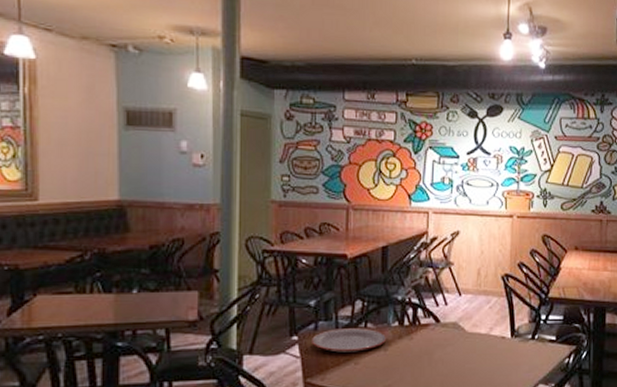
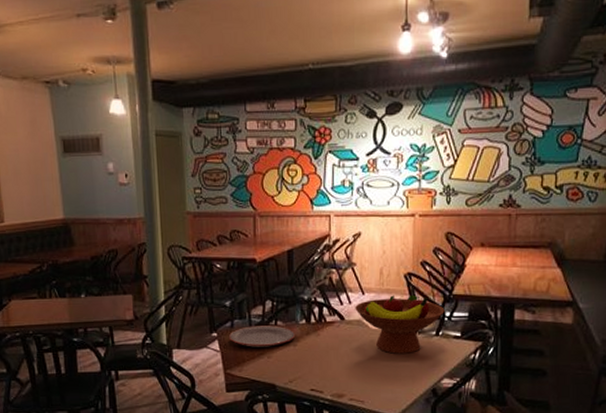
fruit bowl: none [451,296,541,359] -> present [355,294,445,354]

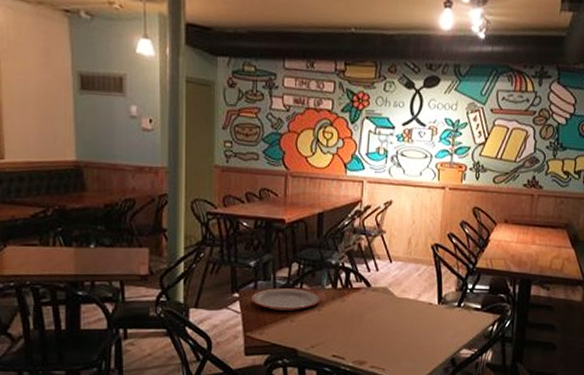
fruit bowl: present [355,294,445,354] -> none [382,265,468,323]

